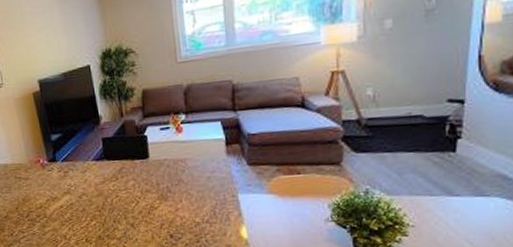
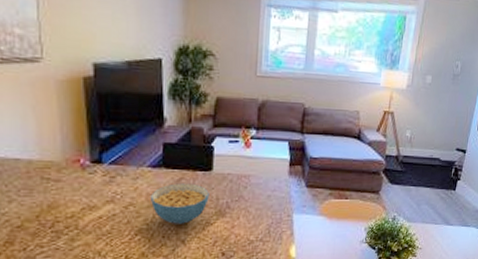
cereal bowl: none [97,171,150,210] -> present [149,183,209,224]

